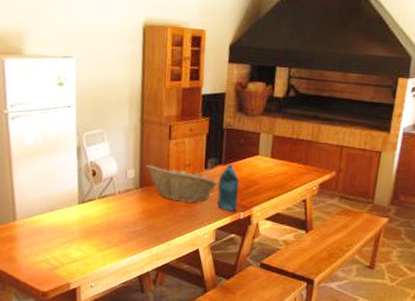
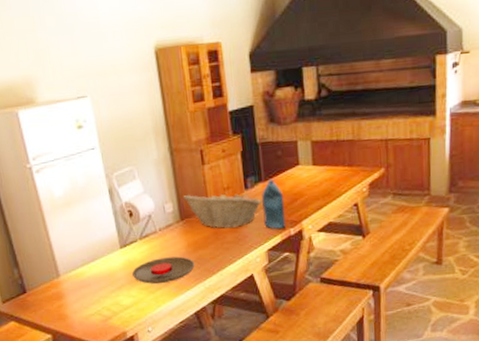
plate: none [85,219,146,244] -> present [132,256,195,284]

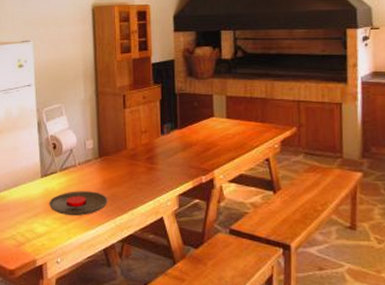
fruit basket: present [183,191,261,229] -> none [103,133,176,169]
bottle: present [260,178,286,230] -> none [175,127,198,176]

